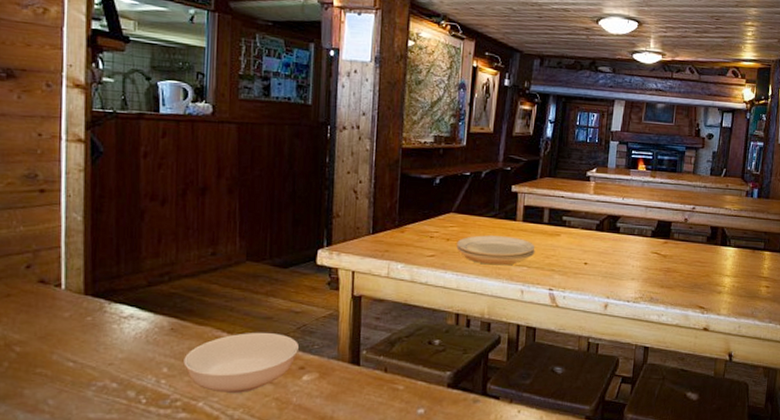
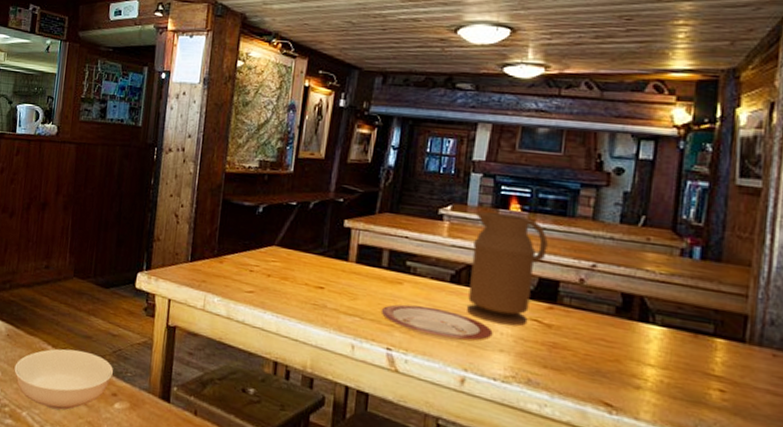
plate: present [456,235,536,266] -> none [278,274,371,313]
plate: none [543,251,627,277] -> present [380,304,493,343]
water jug: none [607,172,664,259] -> present [466,212,548,327]

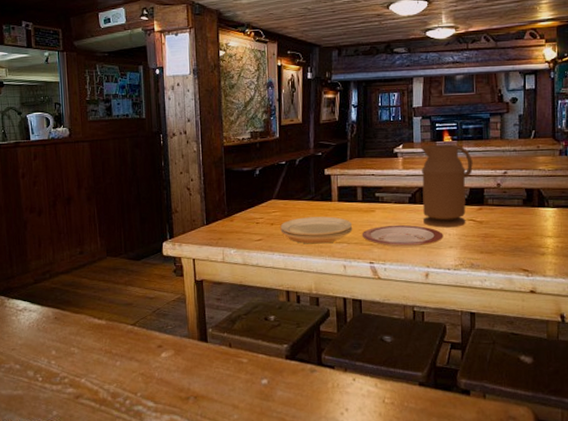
bowl: present [14,349,113,411] -> none [67,316,155,371]
plate: none [278,274,371,313] -> present [280,216,353,244]

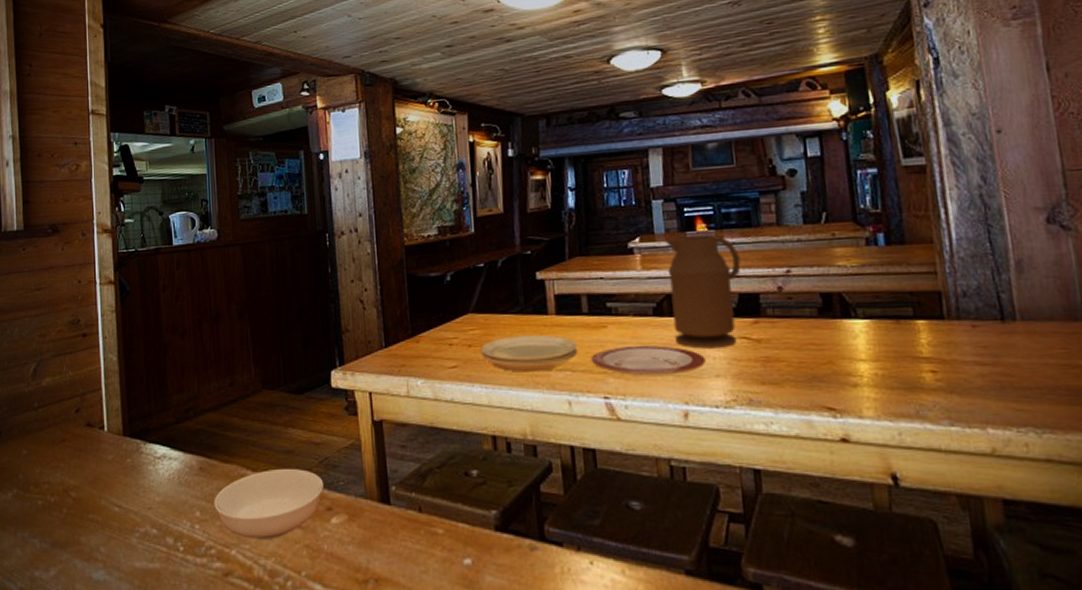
bowl: none [67,316,155,371] -> present [214,468,323,540]

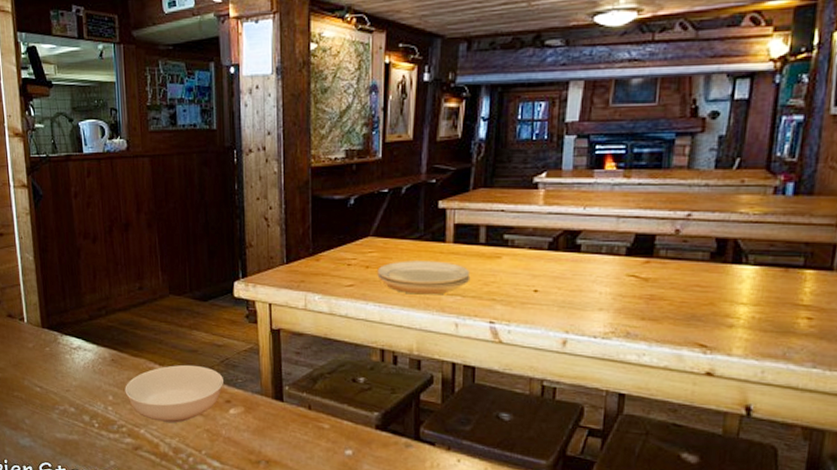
plate: present [590,345,706,378] -> none [481,276,592,307]
water jug: present [664,235,741,349] -> none [565,174,644,284]

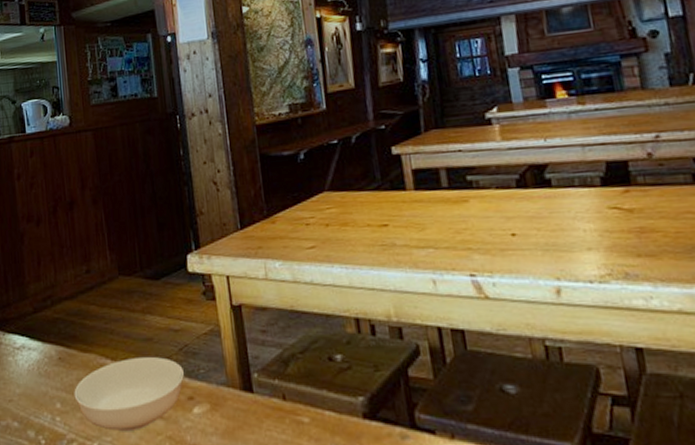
plate: present [377,261,471,295] -> none [338,211,440,251]

